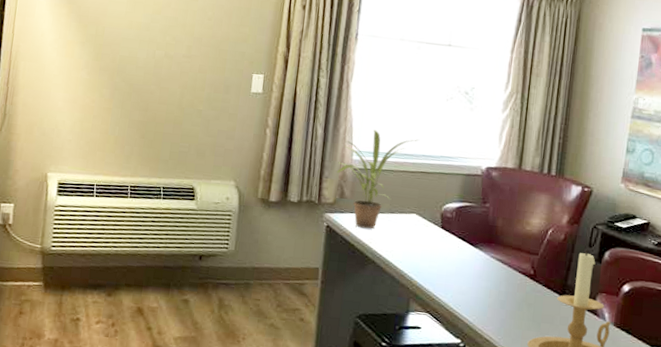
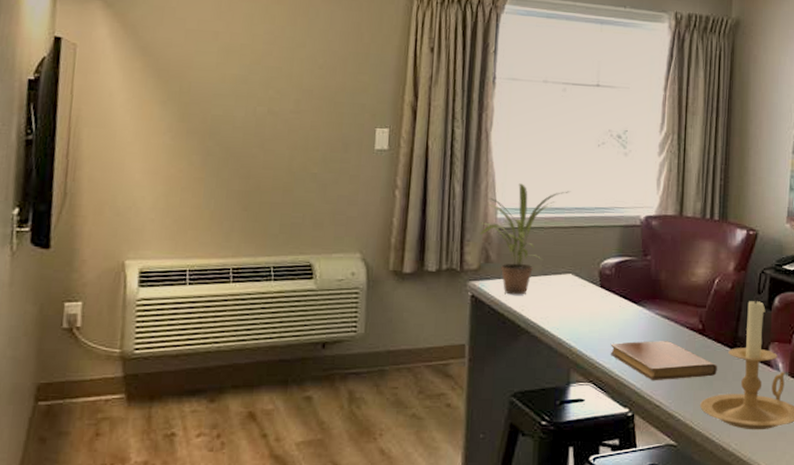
notebook: none [447,279,546,319] -> present [610,341,717,381]

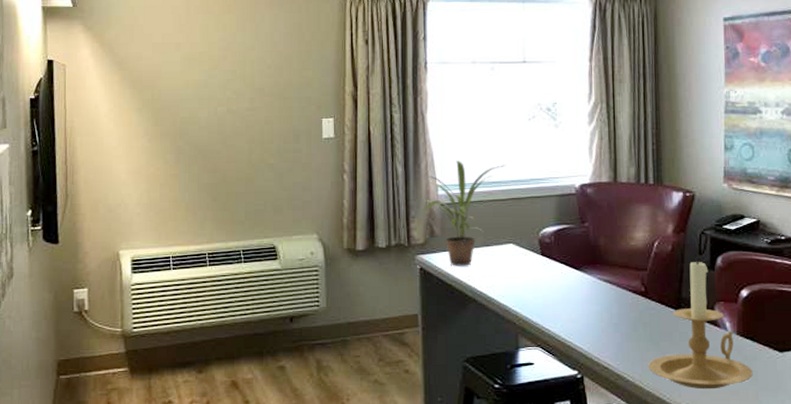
notebook: present [610,341,717,381] -> none [555,304,663,344]

